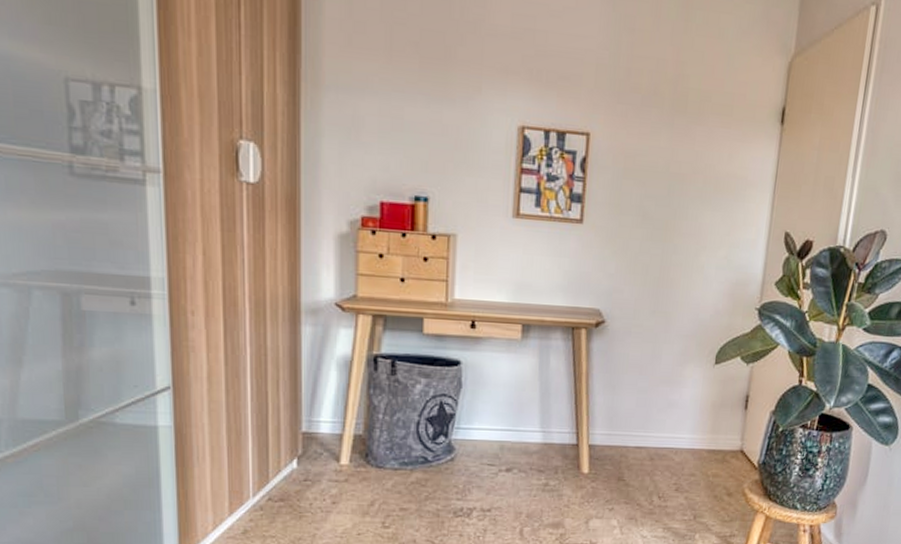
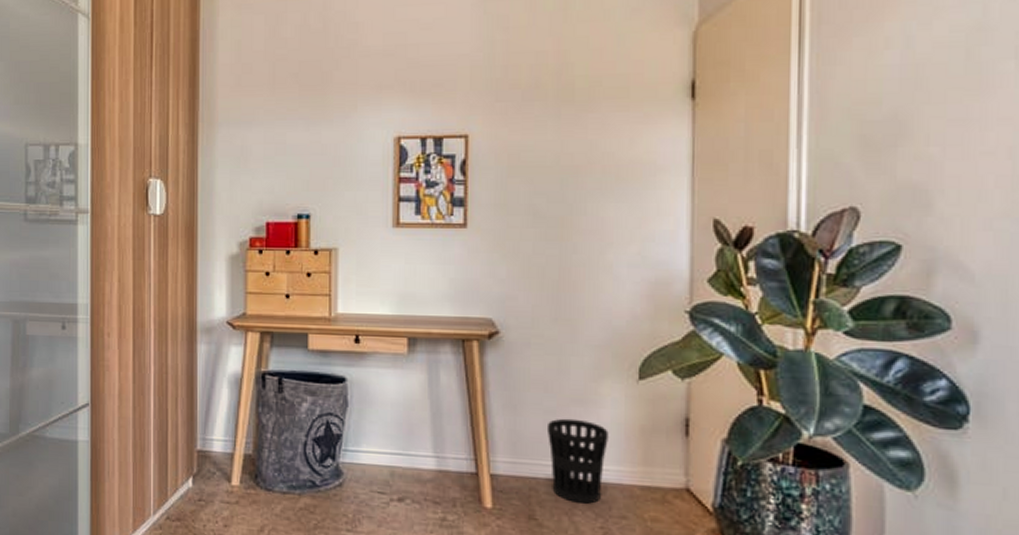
wastebasket: none [638,396,688,466] -> present [546,418,609,504]

